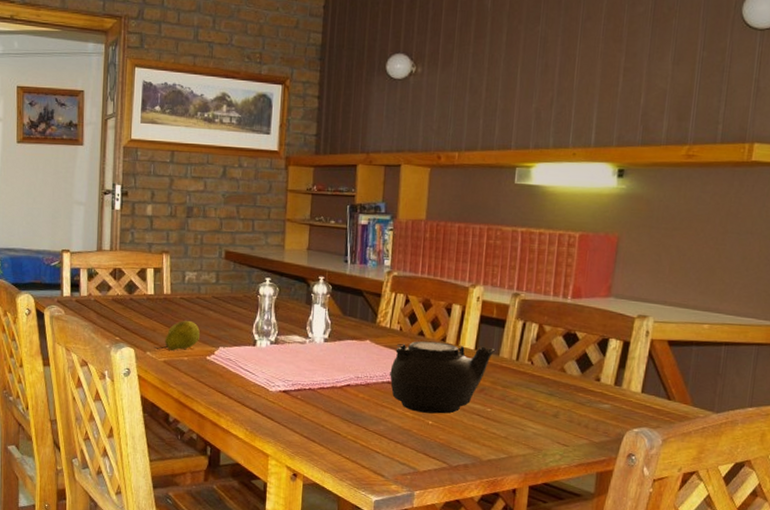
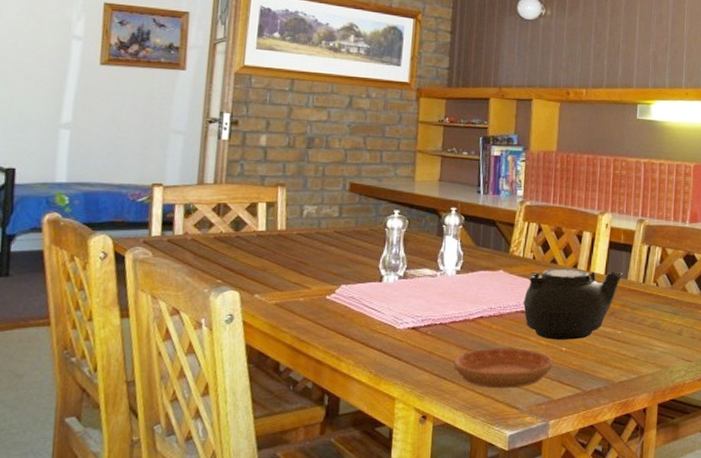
fruit: present [153,320,200,351] -> none [263,257,319,291]
saucer: none [322,415,418,456] -> present [454,348,552,389]

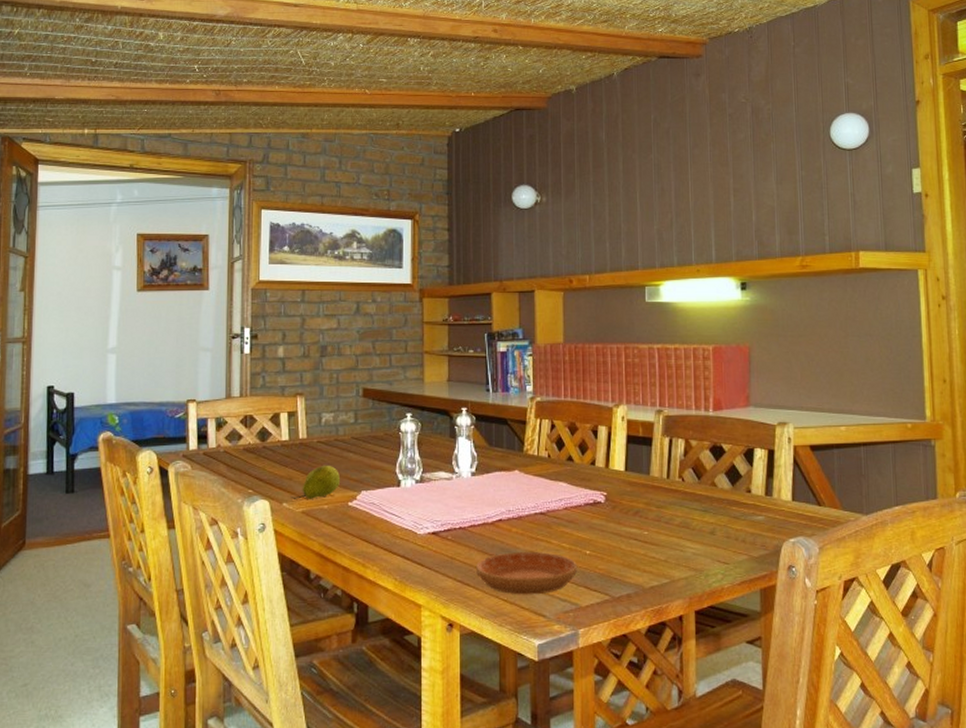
fruit: none [263,257,319,291] -> present [290,465,340,499]
teapot: present [523,268,624,340] -> none [542,466,646,542]

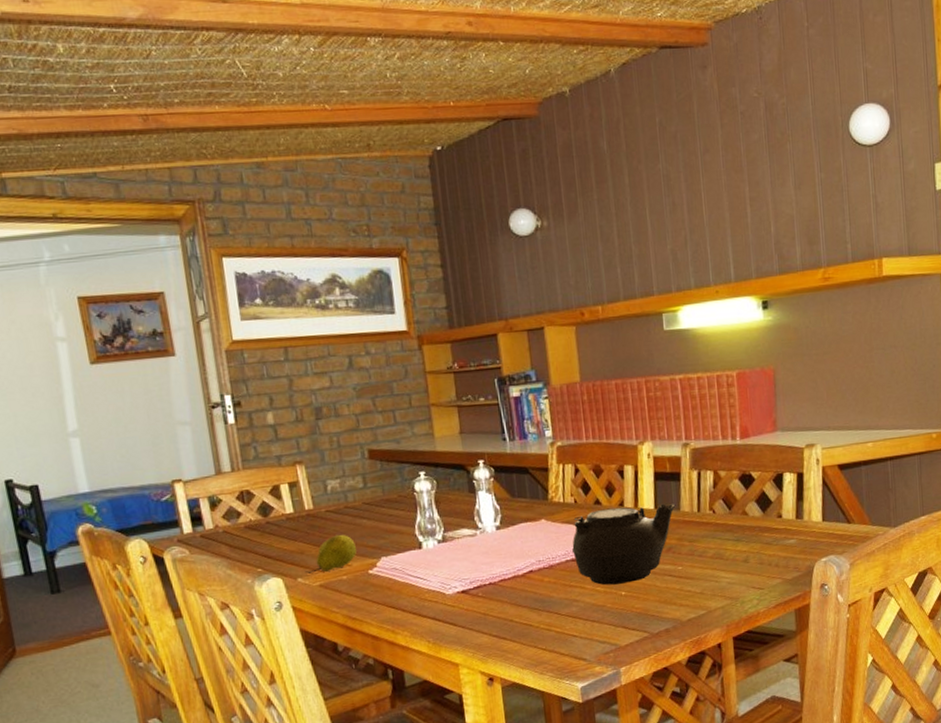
saucer: present [476,552,577,595] -> none [511,598,614,643]
teapot: none [542,466,646,542] -> present [572,503,676,586]

